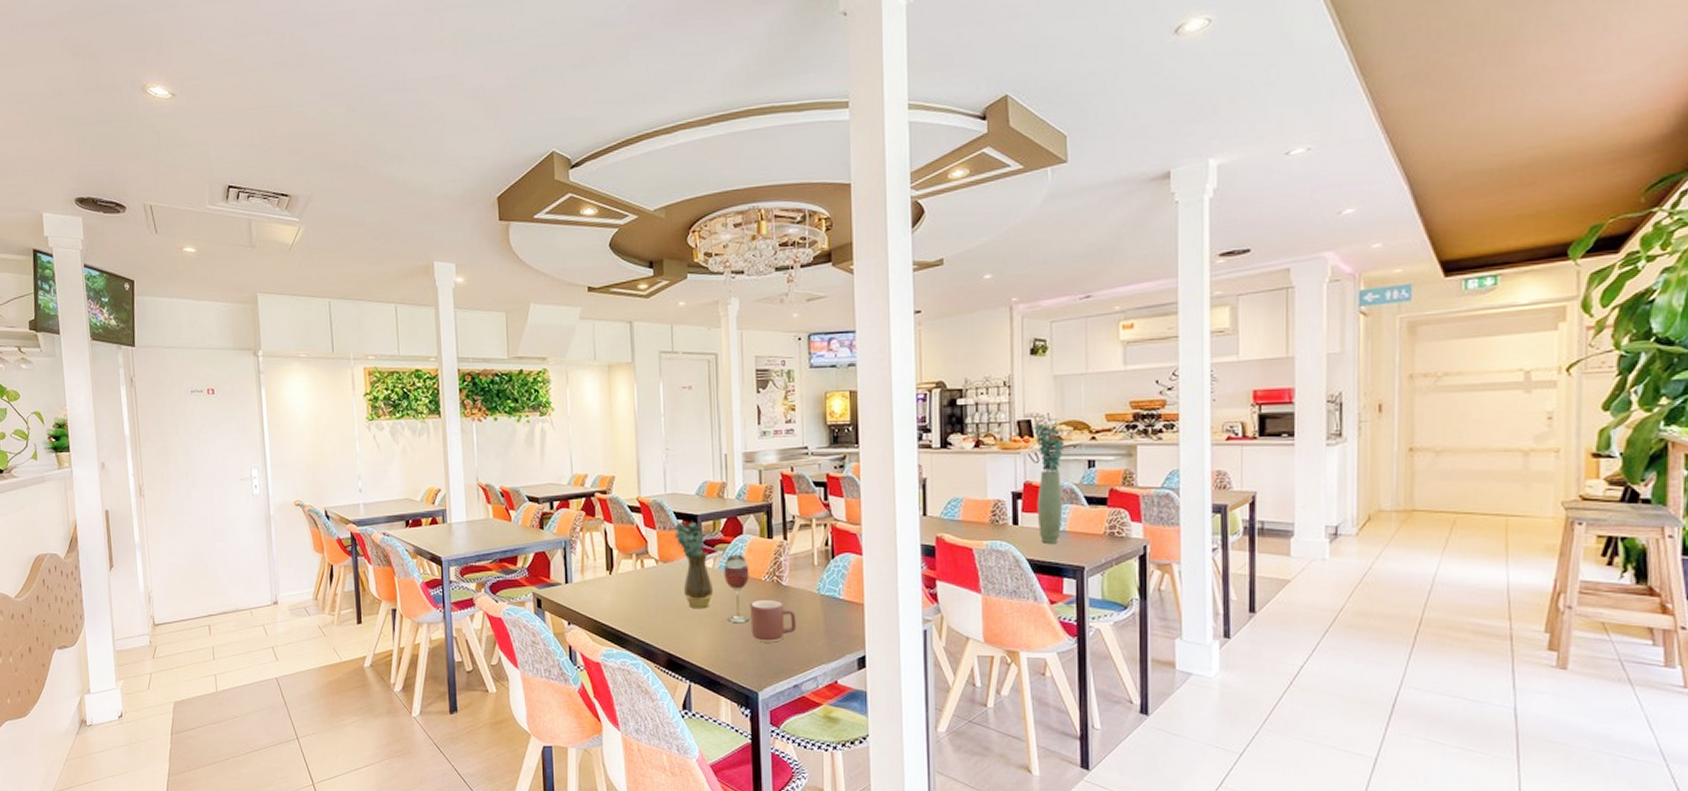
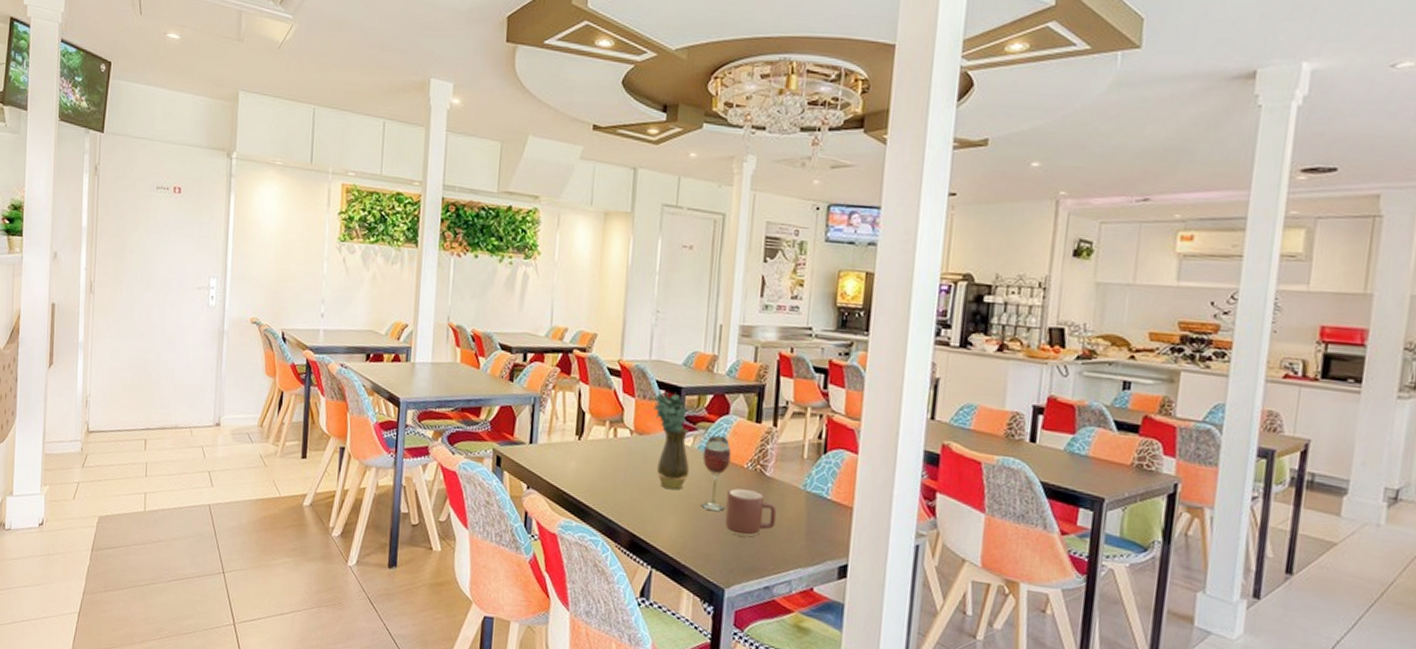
vase: present [1033,419,1065,545] -> none [1057,328,1099,470]

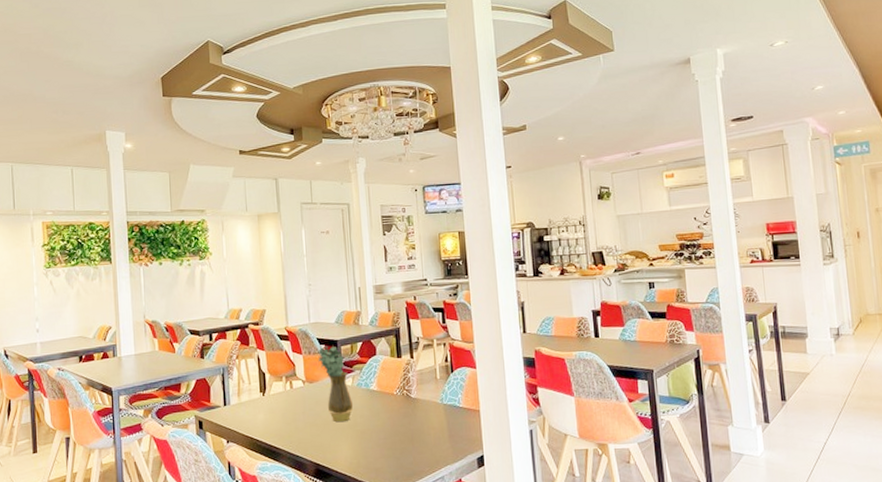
wineglass: present [701,435,732,512] -> none [361,373,384,433]
mug: present [724,488,777,538] -> none [385,410,425,449]

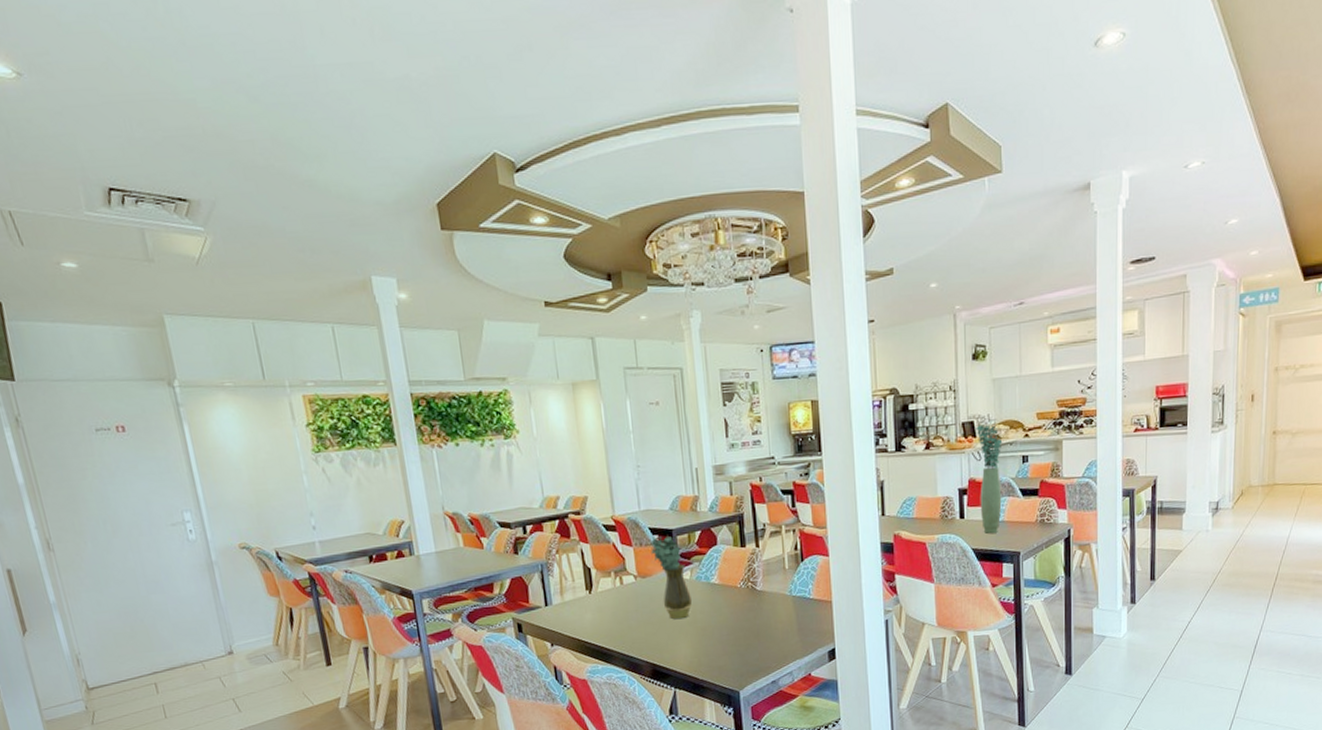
vase: none [605,251,633,353] -> present [976,420,1003,534]

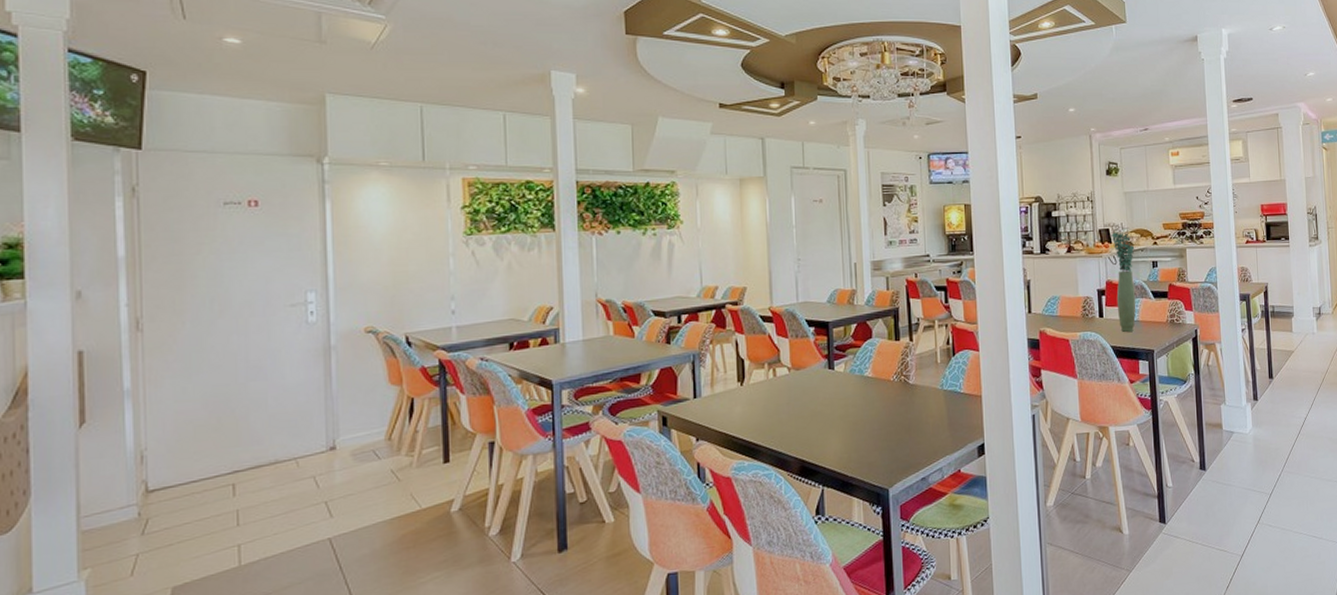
vase: present [651,534,692,620] -> none [806,326,844,413]

